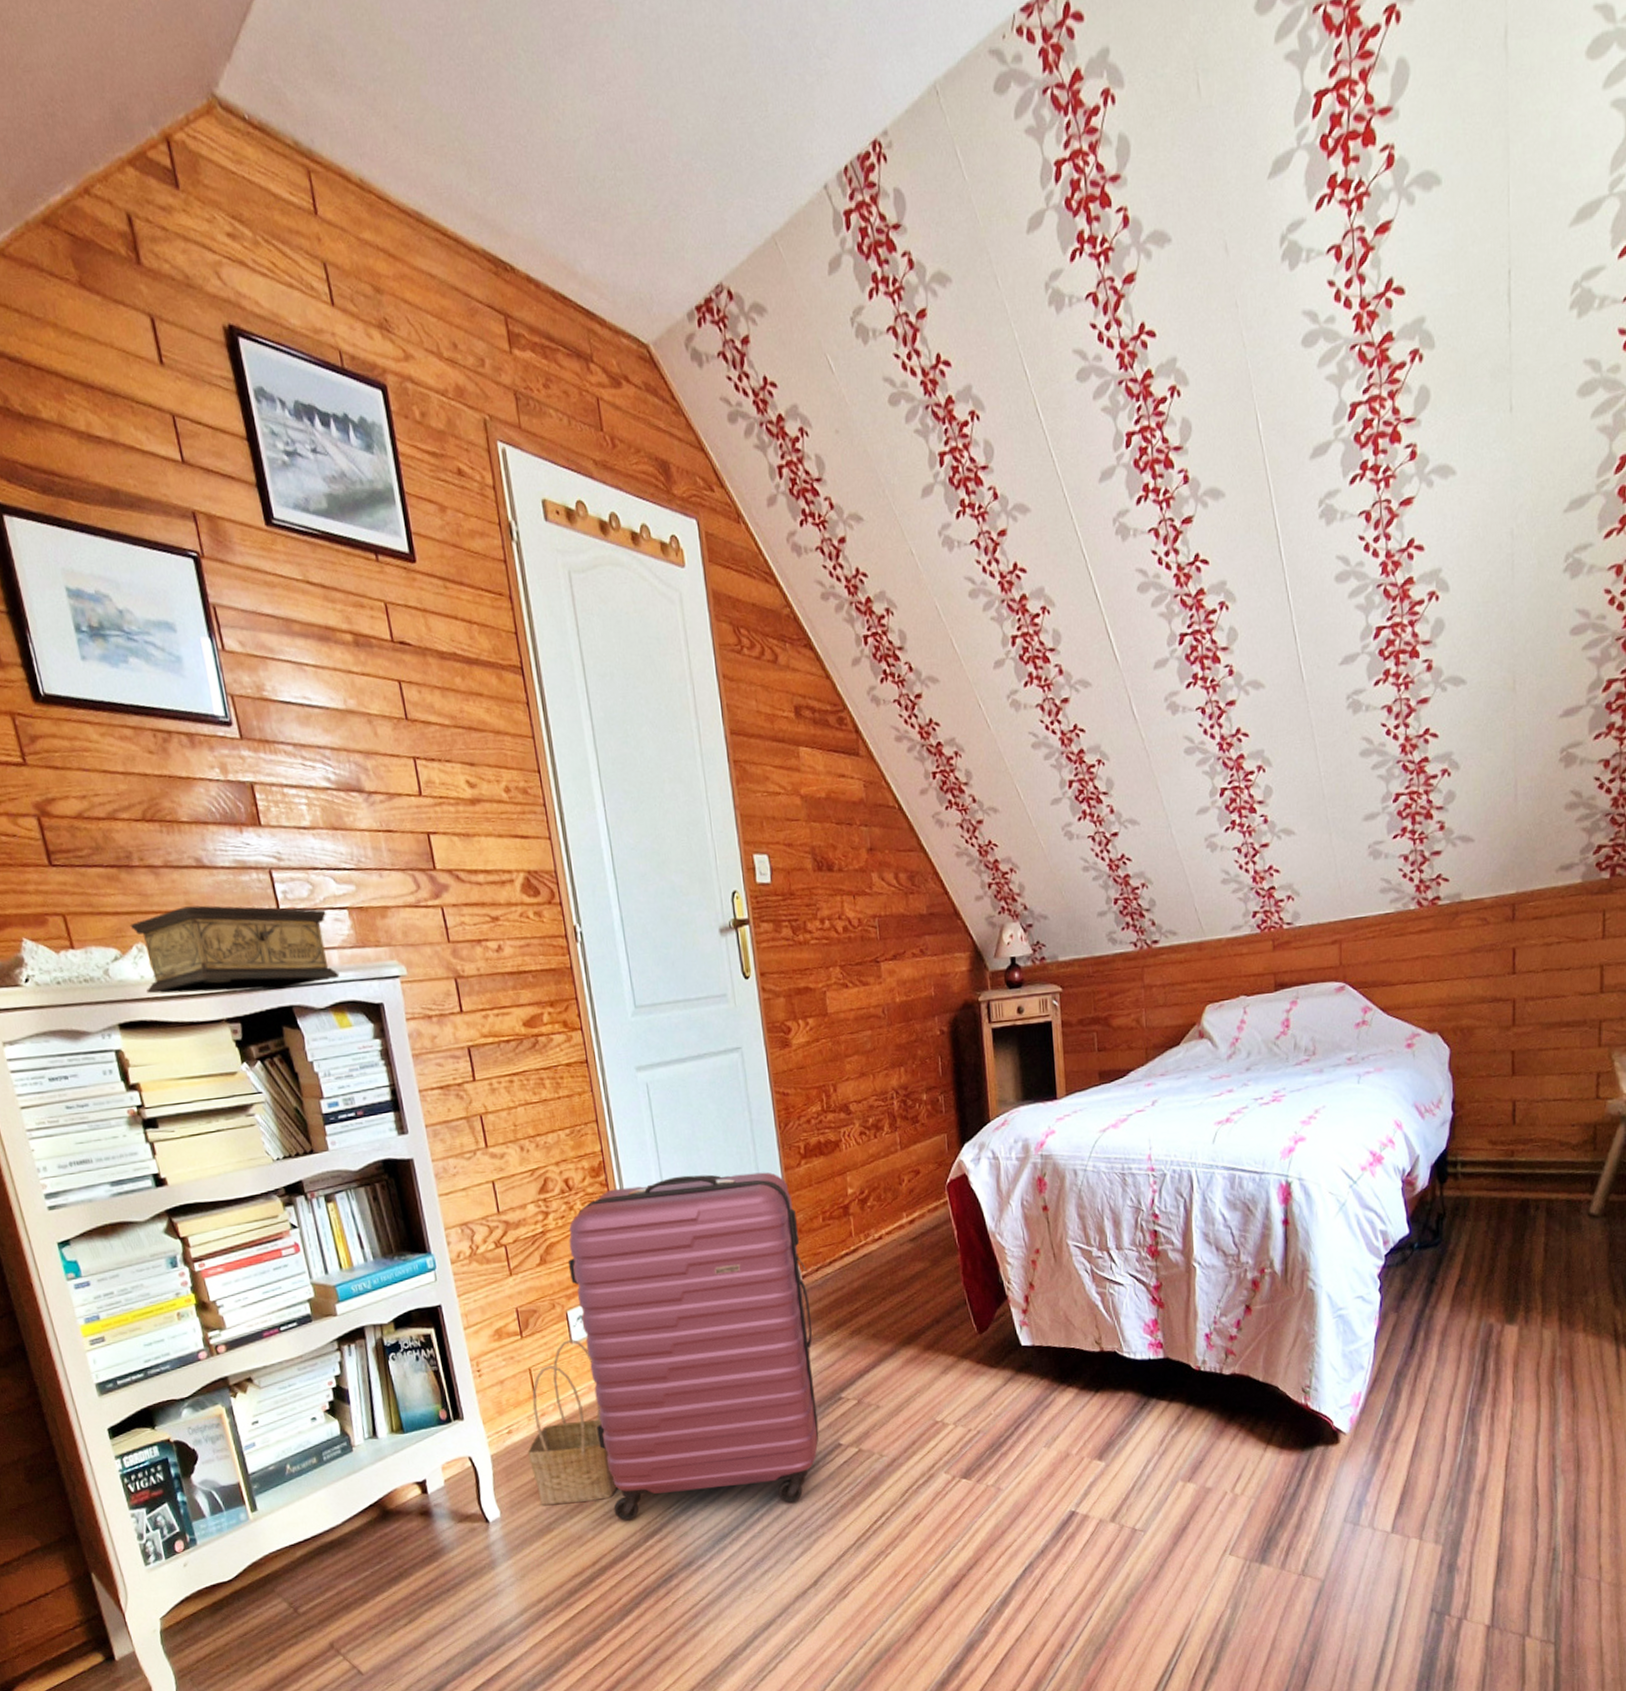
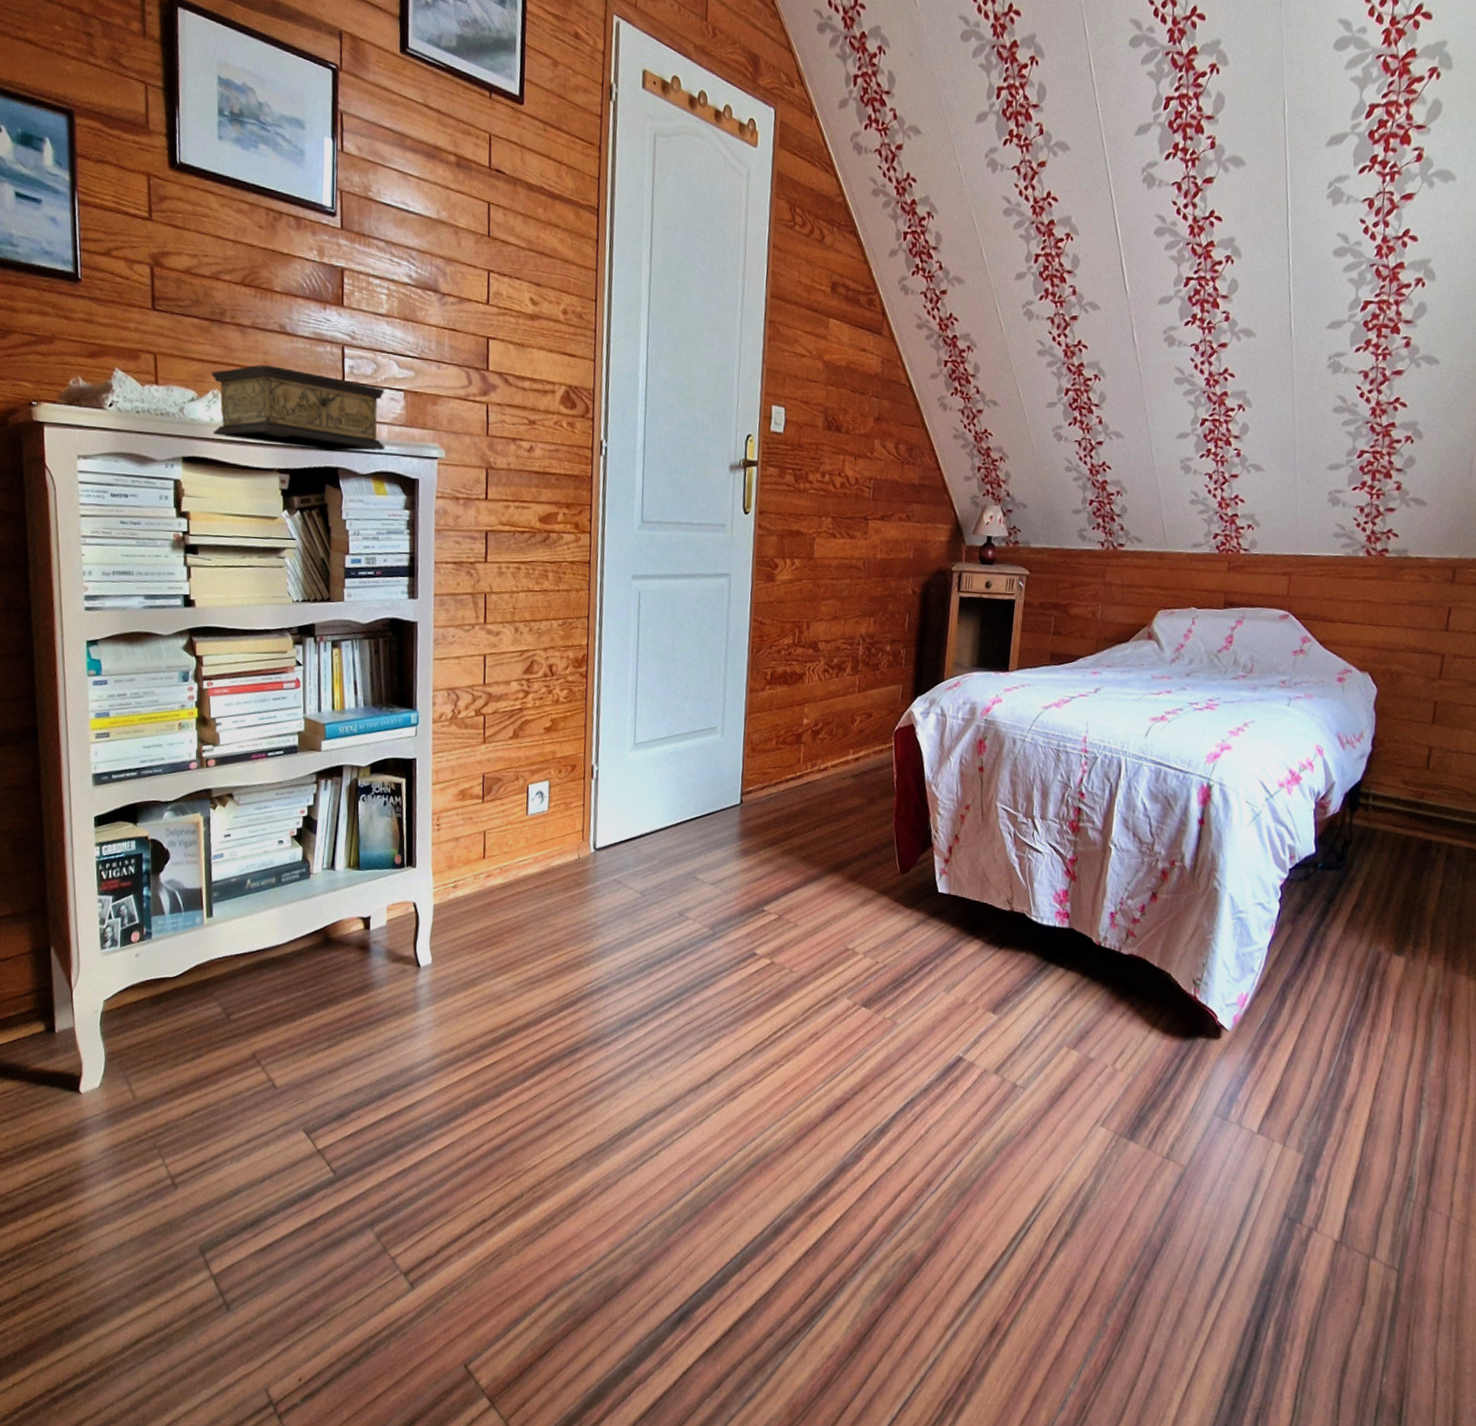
basket: present [527,1338,617,1505] -> none [467,810,543,965]
suitcase: present [567,1172,819,1521] -> none [534,680,754,1001]

